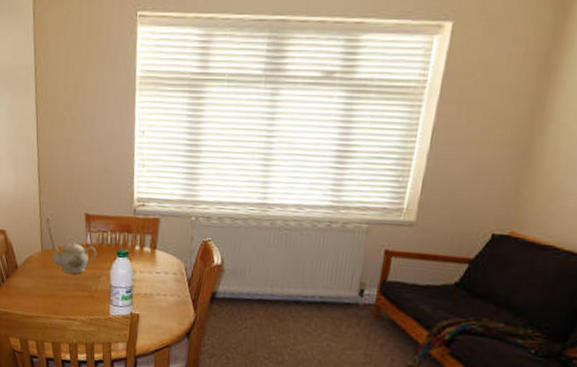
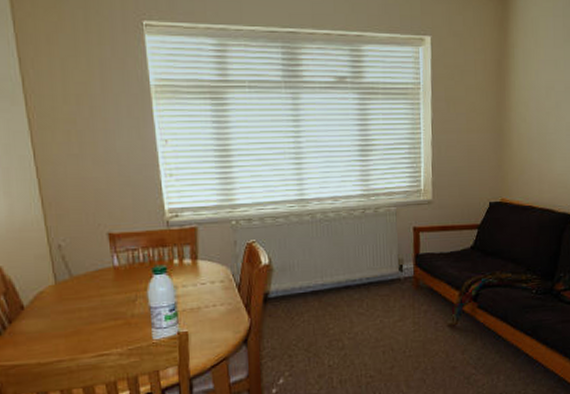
teapot: present [52,242,97,274] -> none [69,266,129,303]

